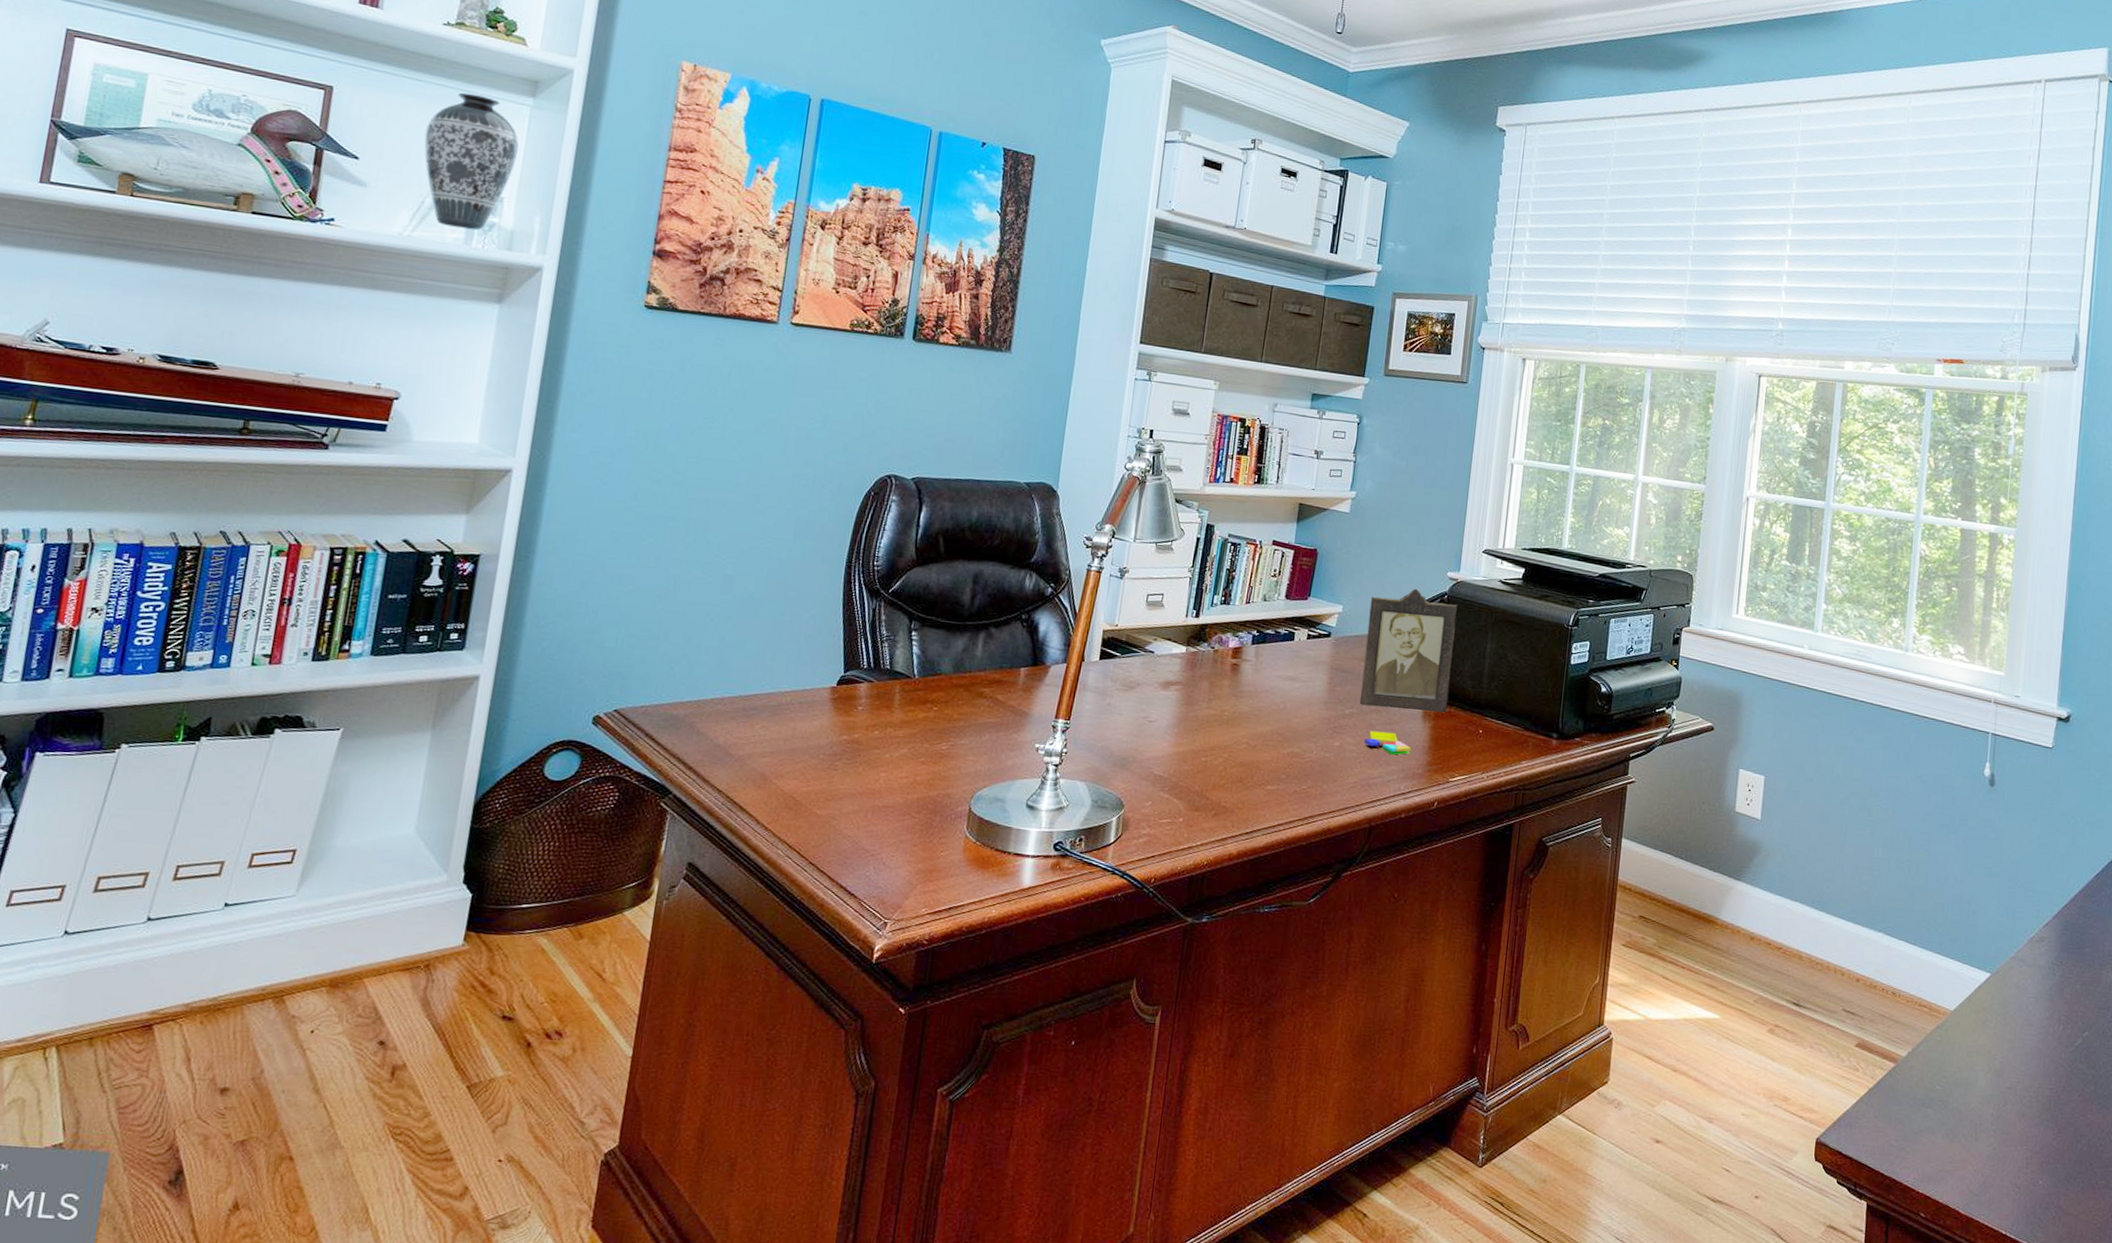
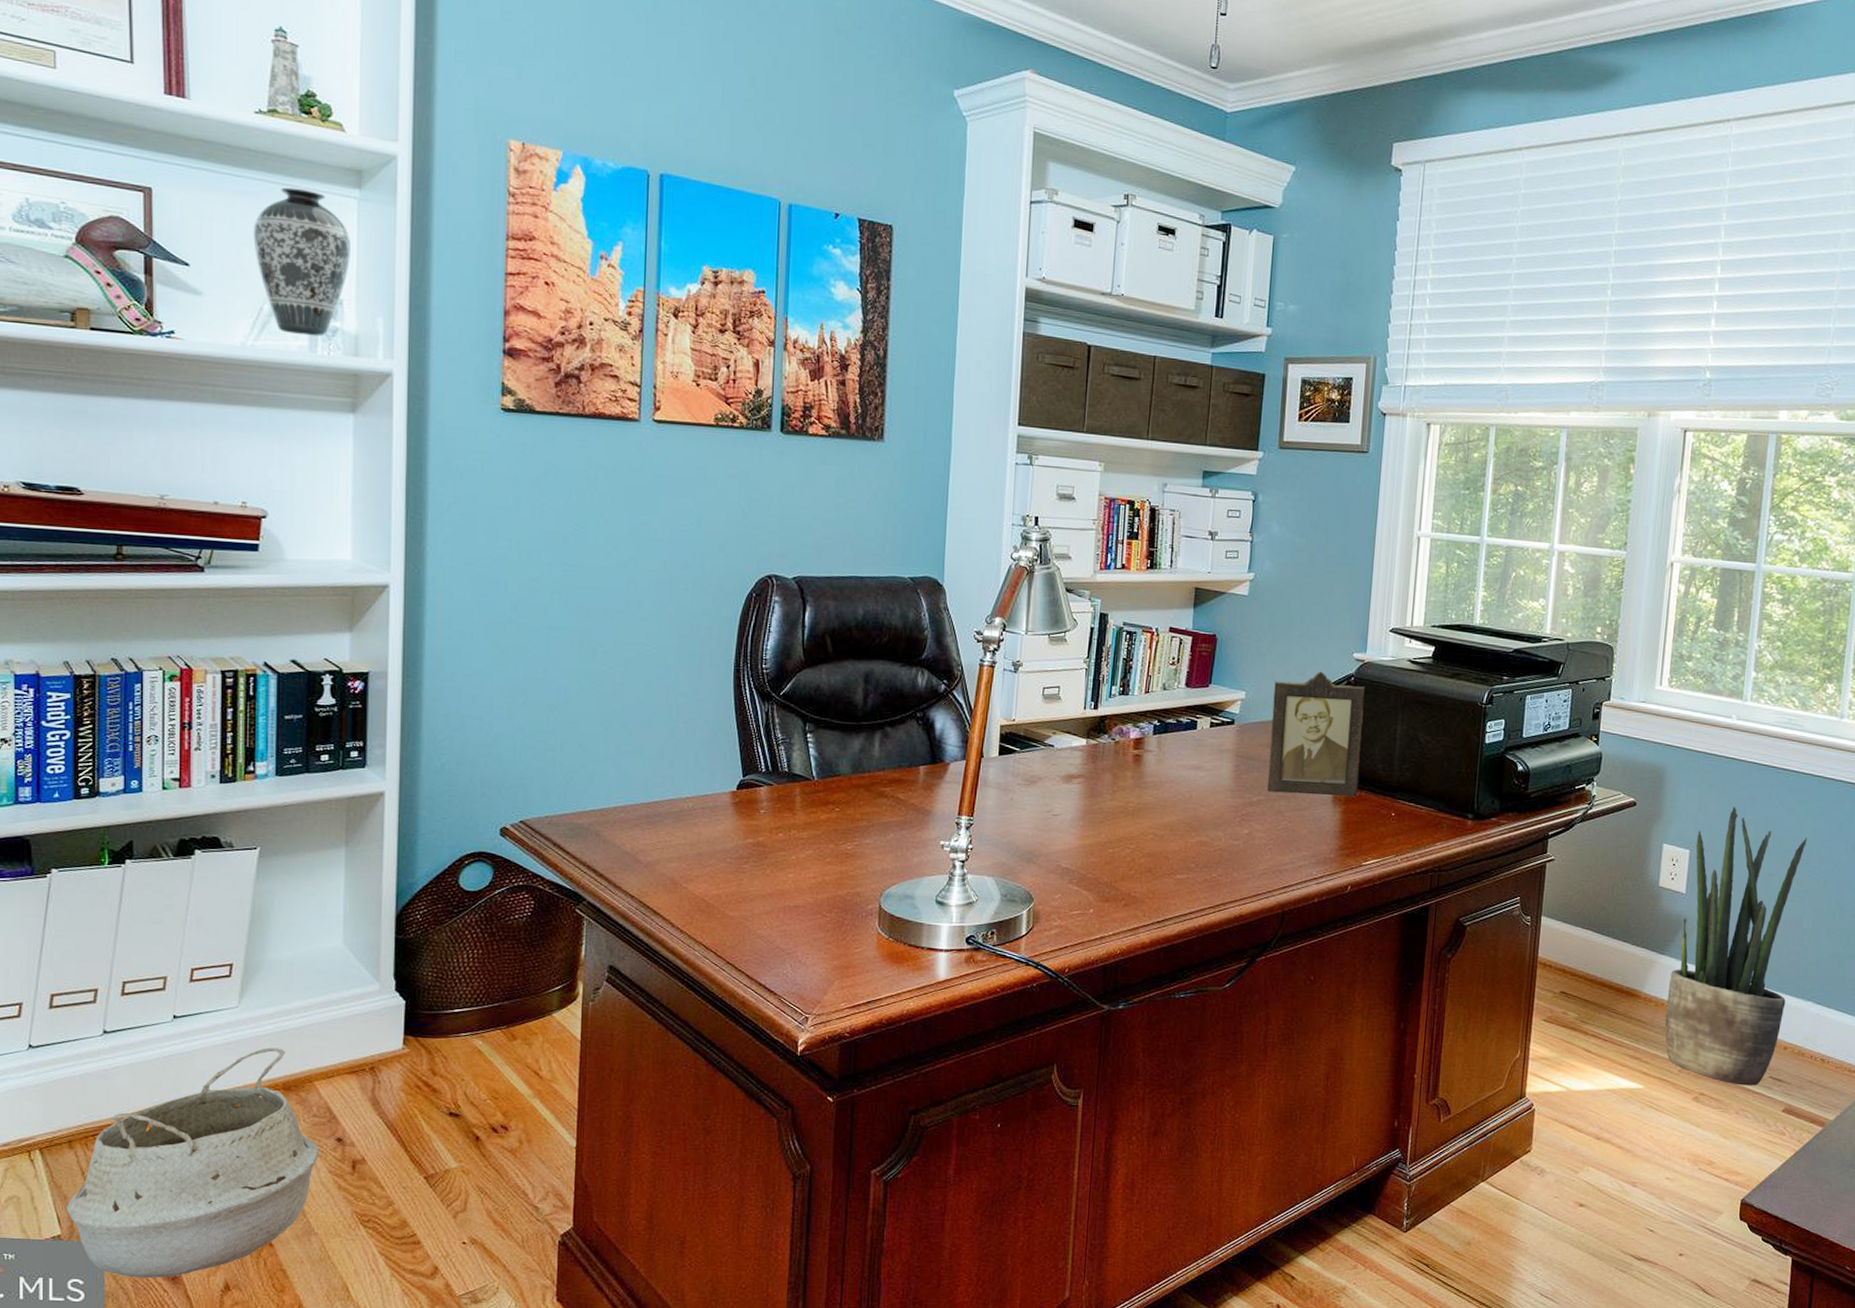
woven basket: none [74,940,359,1195] -> present [67,1047,320,1279]
sticky notes: present [1364,730,1411,755] -> none [1274,817,1322,841]
potted plant: none [1741,734,1876,1019] -> present [1665,806,1807,1086]

